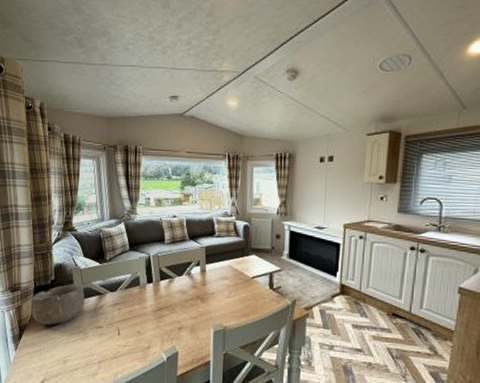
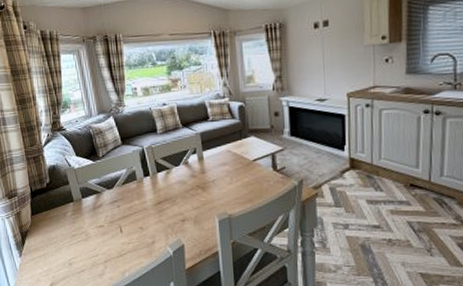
bowl: present [30,285,84,325] -> none [28,186,82,229]

